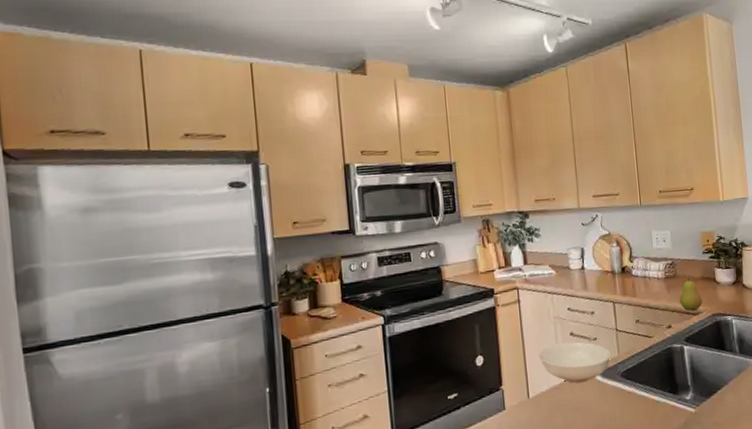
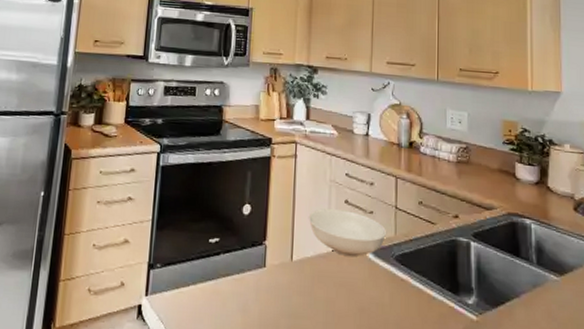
fruit: present [679,276,702,310] -> none [471,165,497,204]

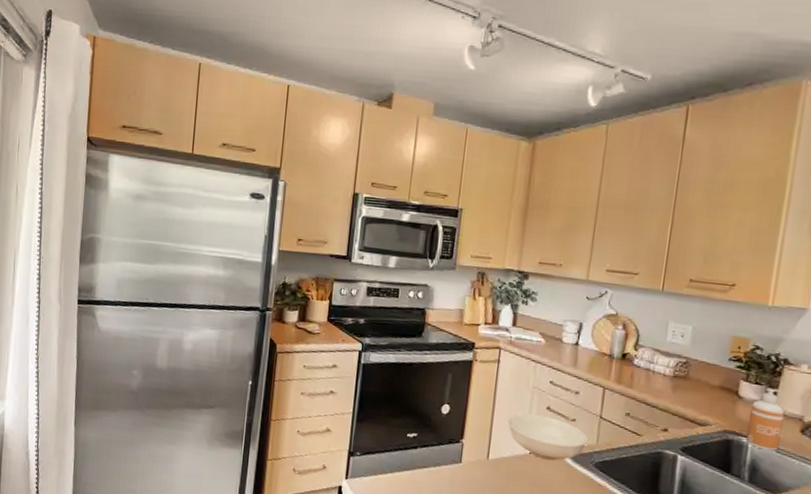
soap dispenser: none [528,168,558,231] -> present [745,387,785,451]

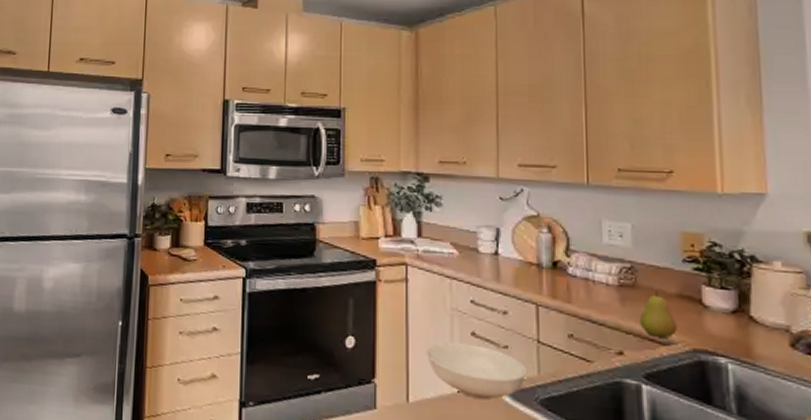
fruit: none [685,381,715,420] -> present [640,289,677,338]
soap dispenser: present [745,387,785,451] -> none [722,292,768,373]

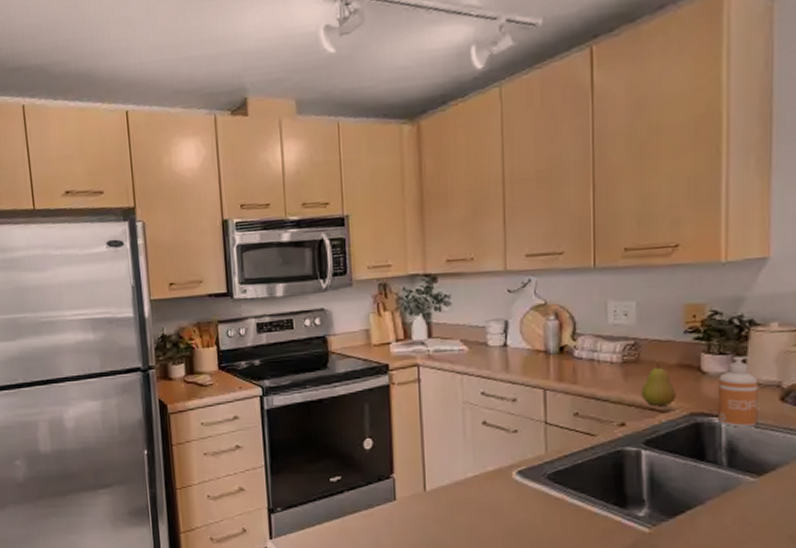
bowl: present [425,342,528,400] -> none [440,432,536,481]
soap dispenser: none [722,292,768,373] -> present [717,355,758,427]

